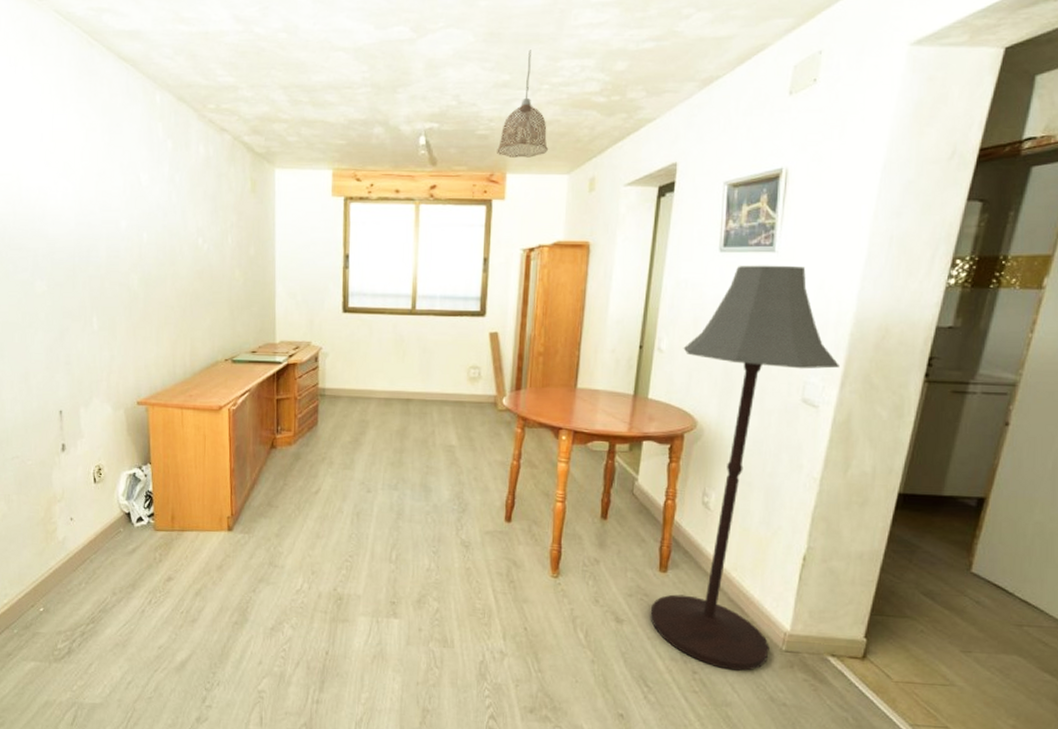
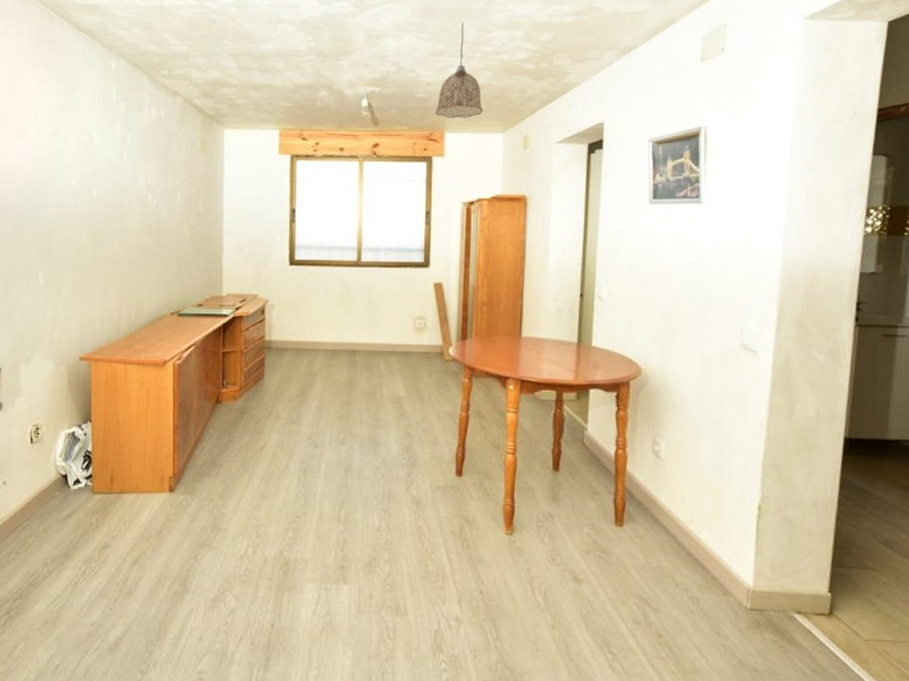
floor lamp: present [650,265,839,671] -> none [609,216,773,633]

